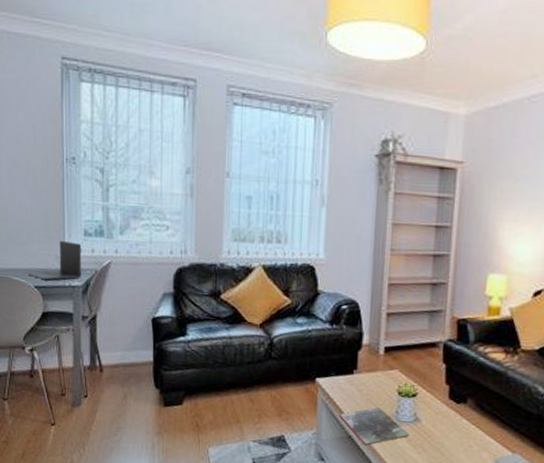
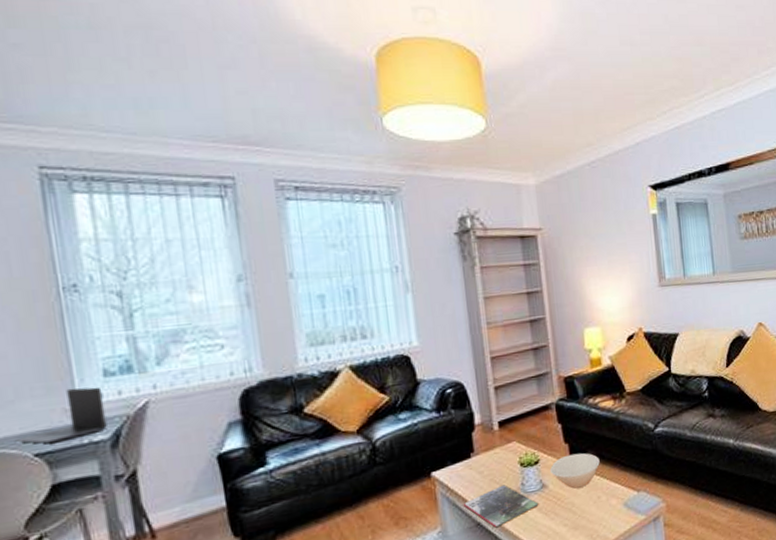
bowl: none [425,396,479,432] -> present [549,453,600,489]

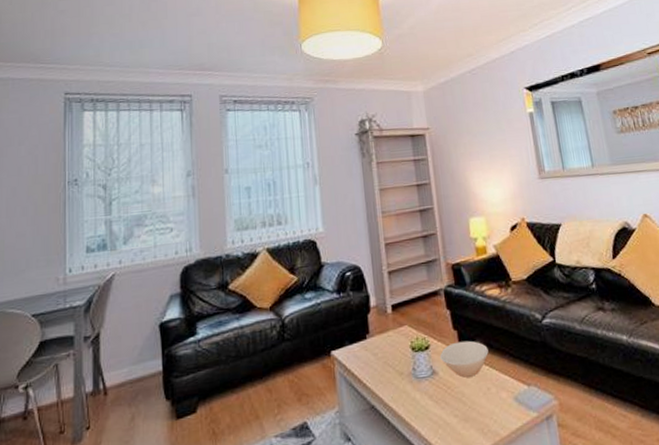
laptop computer: present [14,387,107,444] -> none [20,261,84,307]
magazine: present [462,484,539,528] -> none [358,368,430,413]

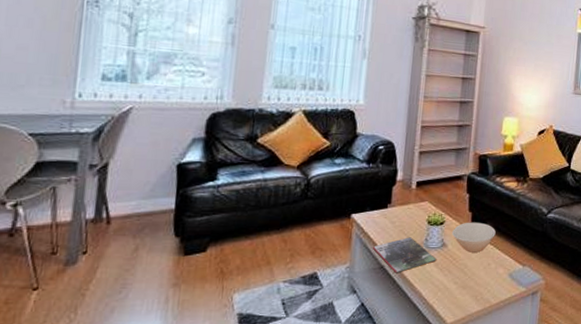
magazine: none [358,368,430,413] -> present [372,237,437,273]

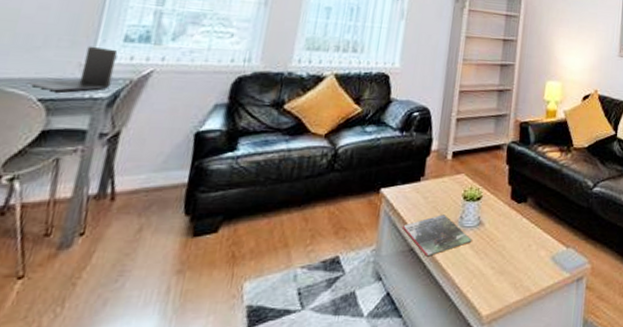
laptop computer: none [16,84,97,128] -> present [26,46,118,93]
bowl: present [451,222,496,253] -> none [489,197,537,232]

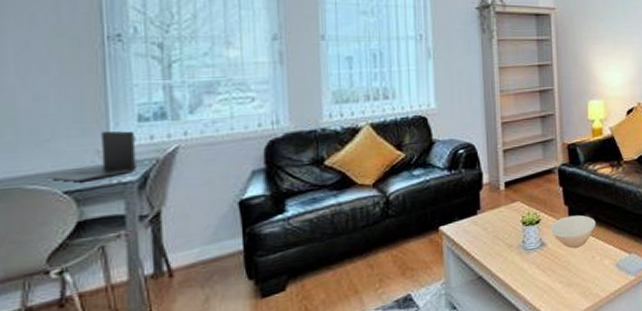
magazine: present [401,214,472,257] -> none [466,241,537,282]
bowl: none [489,197,537,232] -> present [549,215,596,248]

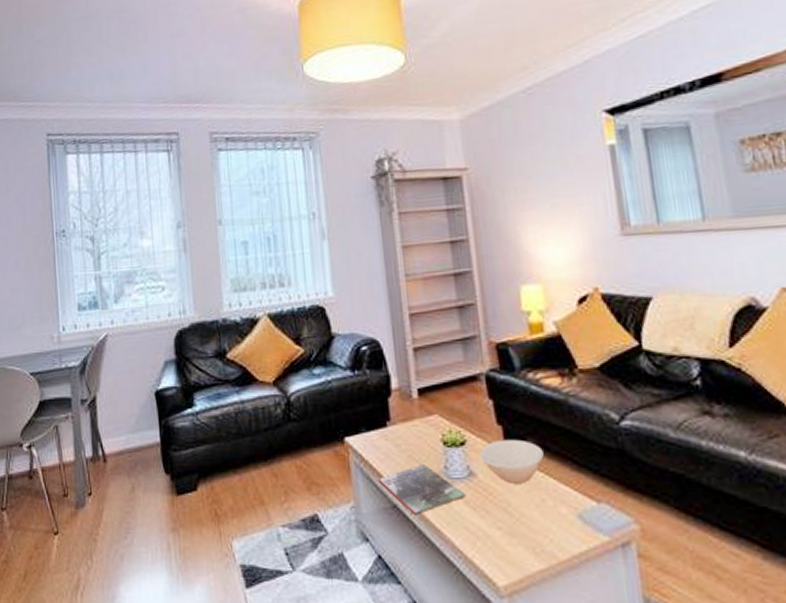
laptop computer: present [46,130,137,183] -> none [19,318,78,365]
magazine: none [466,241,537,282] -> present [377,464,466,515]

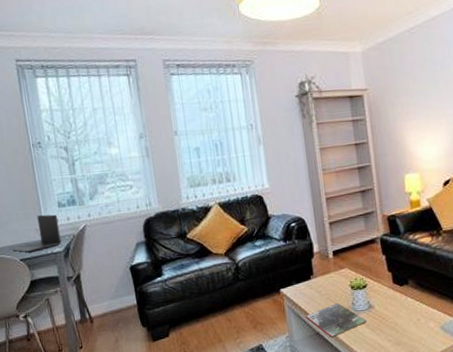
laptop computer: none [19,318,78,365] -> present [9,214,62,253]
bowl: present [478,439,544,484] -> none [375,281,419,311]

